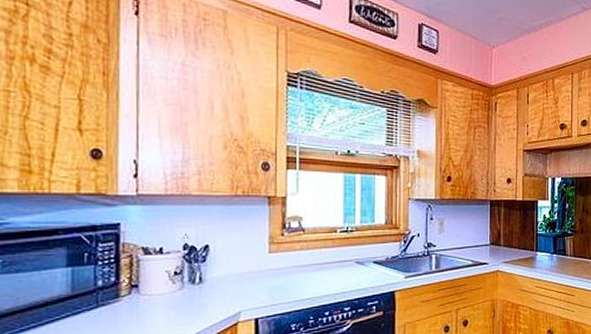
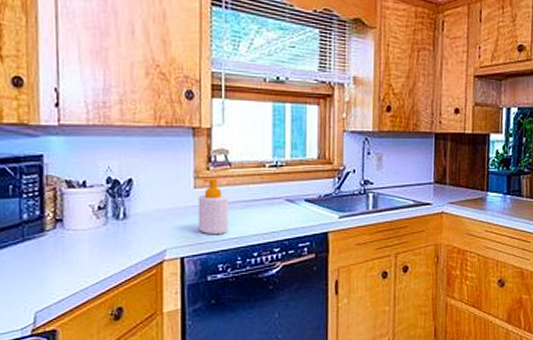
soap bottle: none [272,243,301,297] -> present [198,178,228,235]

